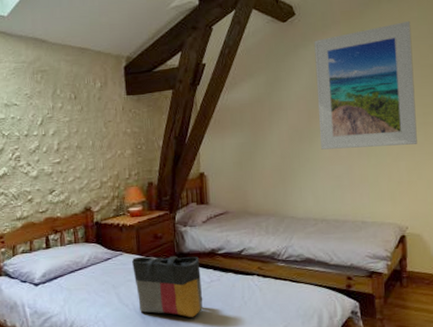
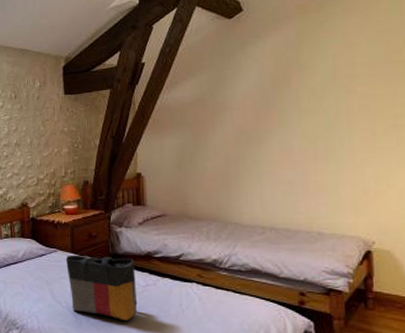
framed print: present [314,21,417,150] -> none [264,13,387,153]

